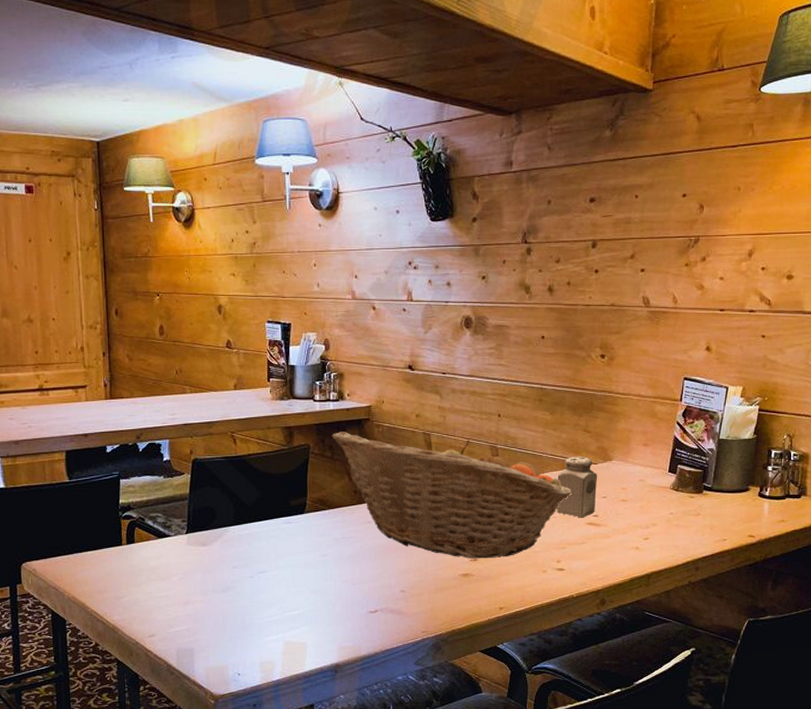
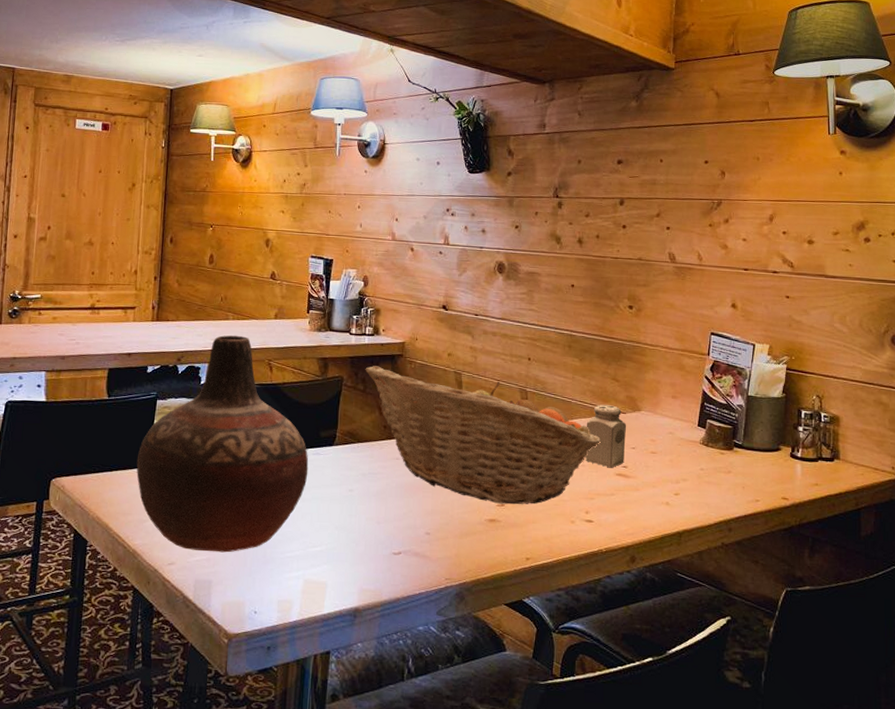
vase: none [106,408,281,622] -> present [136,335,309,553]

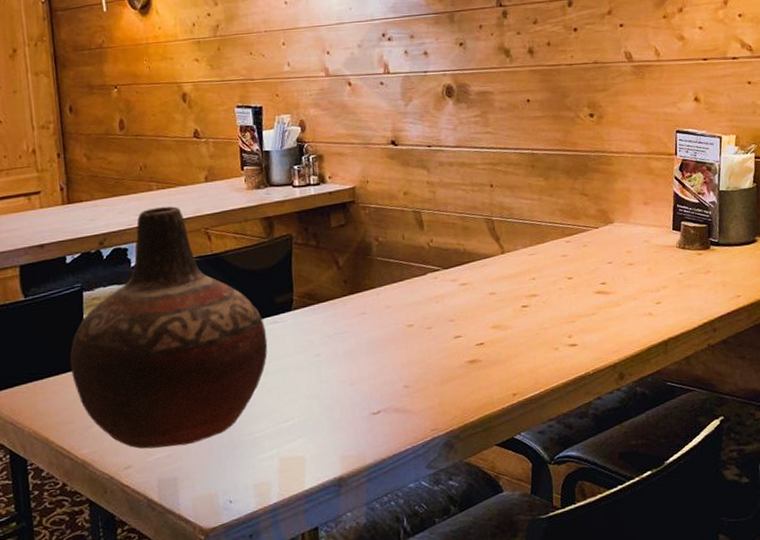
fruit basket: present [365,366,601,504] -> none [315,214,576,343]
salt shaker: present [585,405,627,468] -> none [559,221,602,287]

